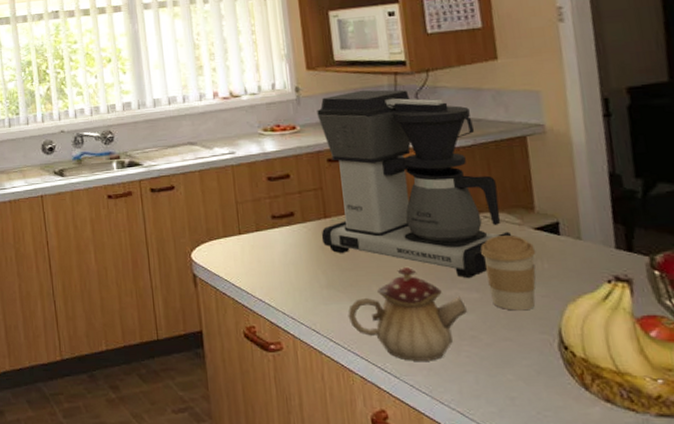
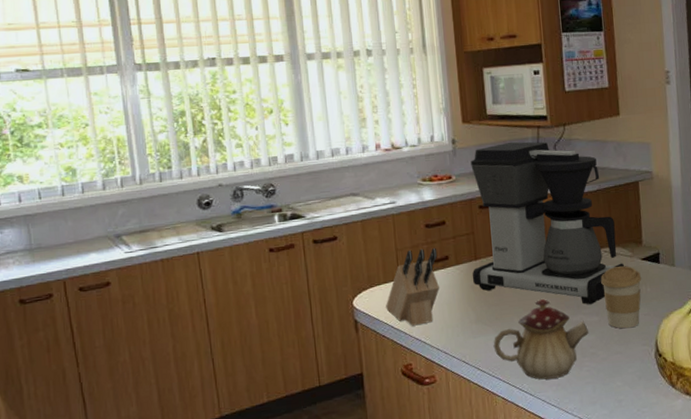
knife block: none [226,202,285,285] -> present [386,247,440,326]

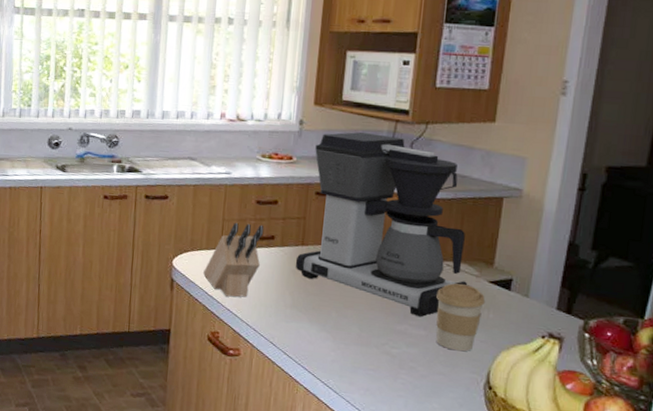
teapot: present [493,299,590,380] -> none [304,299,412,383]

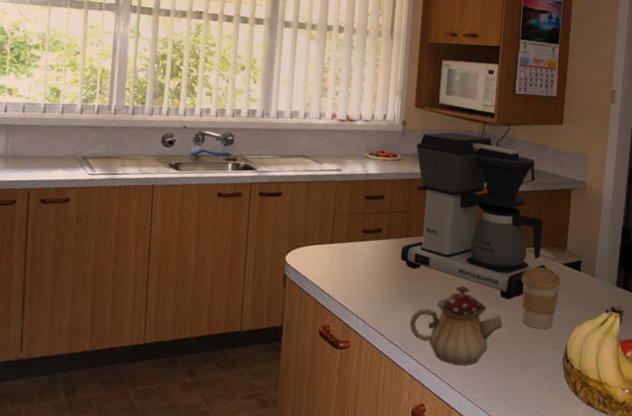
knife block: present [203,222,264,298] -> none [315,217,372,290]
teapot: none [304,299,412,383] -> present [409,286,503,365]

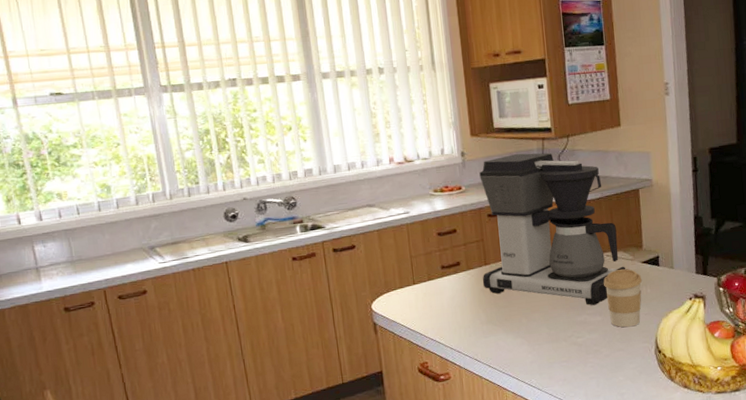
teapot: present [409,286,503,365] -> none [503,301,593,375]

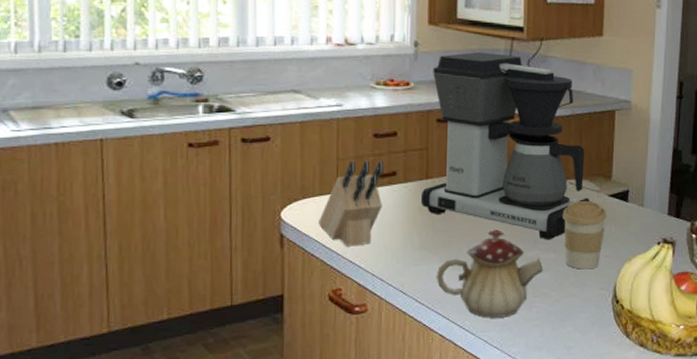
knife block: none [402,254,453,327] -> present [319,160,384,246]
teapot: none [503,301,593,375] -> present [436,229,544,318]

